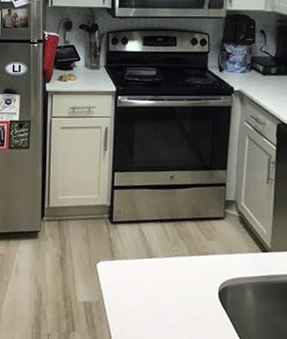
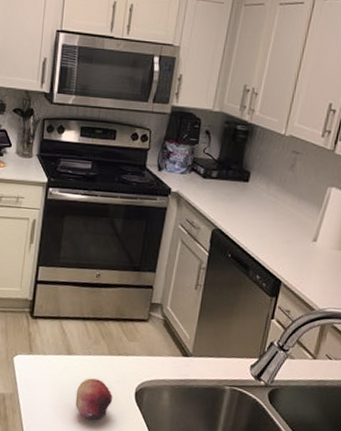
fruit: none [160,280,196,323] -> present [75,378,112,420]

